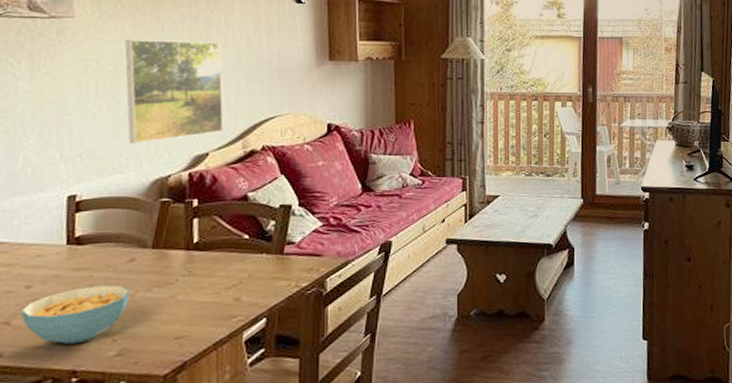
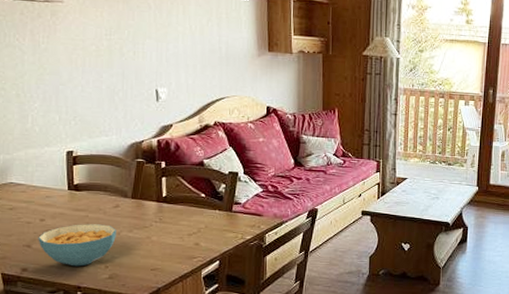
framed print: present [125,39,224,143] -> none [104,23,184,113]

